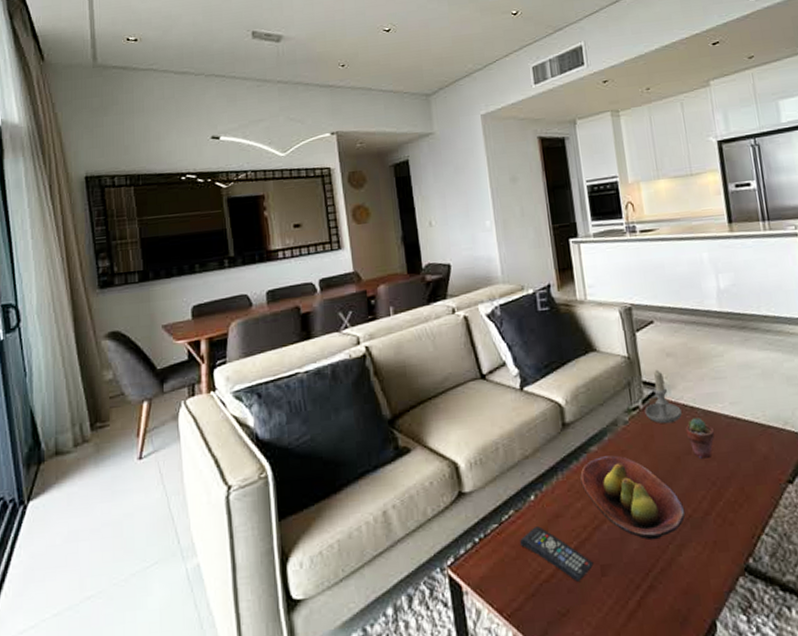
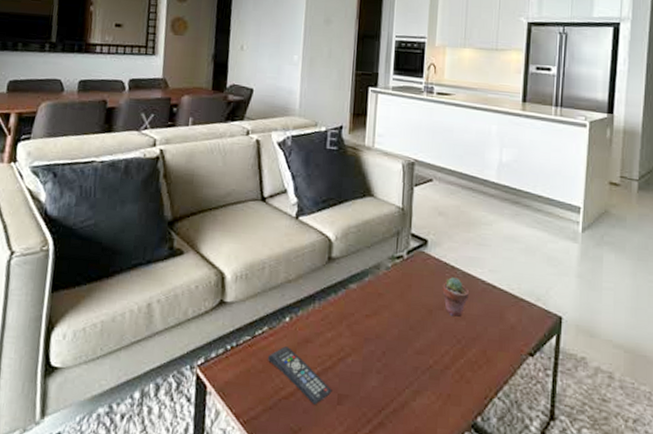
fruit bowl: present [580,455,686,541] -> none [335,295,427,382]
candle: present [644,369,682,424] -> none [408,225,442,278]

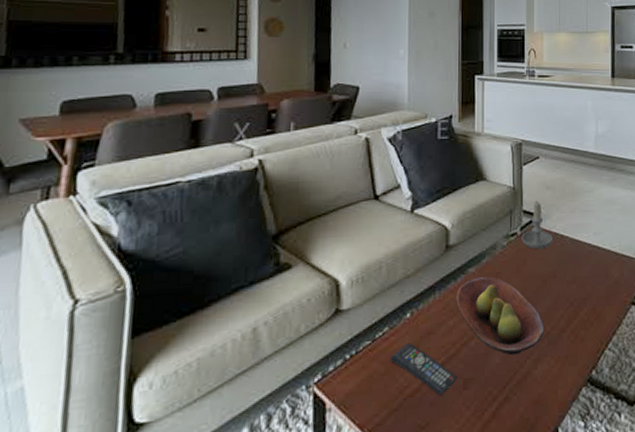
fruit bowl: none [335,295,427,382] -> present [456,277,545,356]
candle: none [408,225,442,278] -> present [522,200,553,250]
potted succulent: present [442,277,469,317] -> none [554,245,577,282]

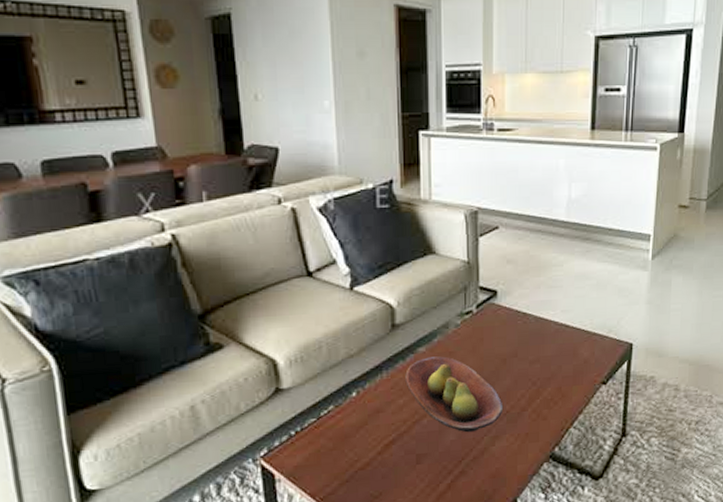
remote control: present [391,343,458,395] -> none [338,420,410,469]
candle: present [522,200,553,250] -> none [478,276,514,328]

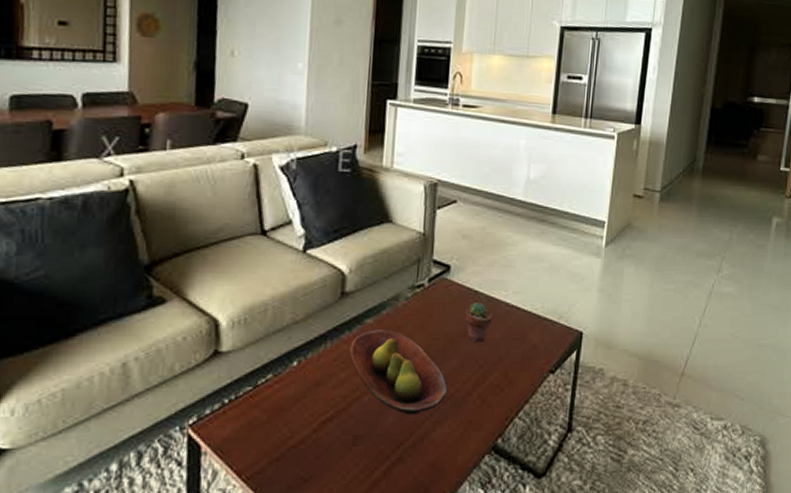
potted succulent: none [515,323,542,361] -> present [465,302,492,342]

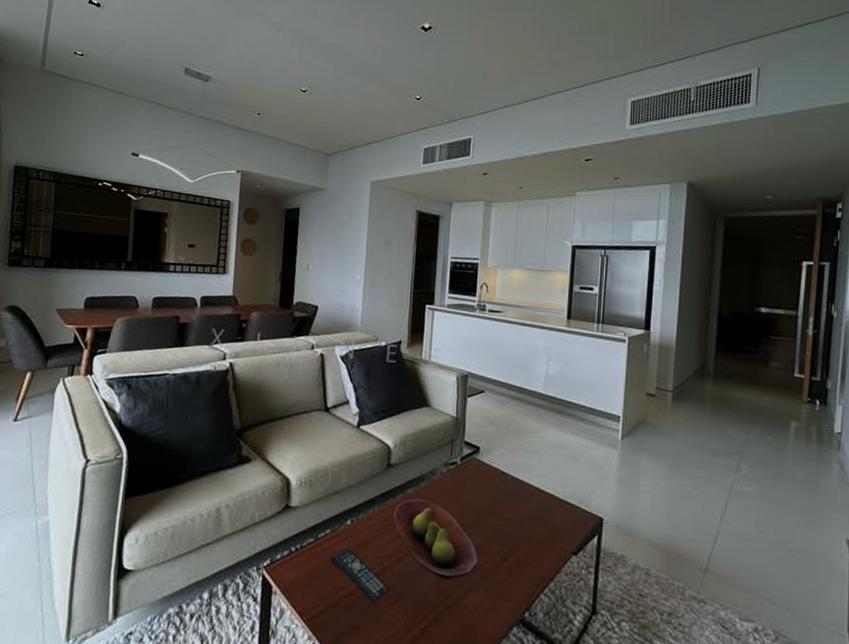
remote control: none [273,393,347,449] -> present [330,548,390,603]
potted succulent: present [465,302,492,342] -> none [493,482,517,519]

